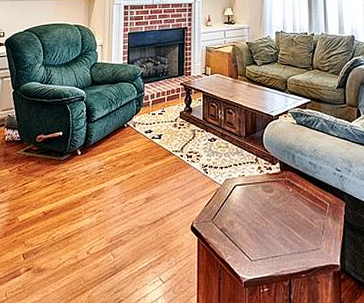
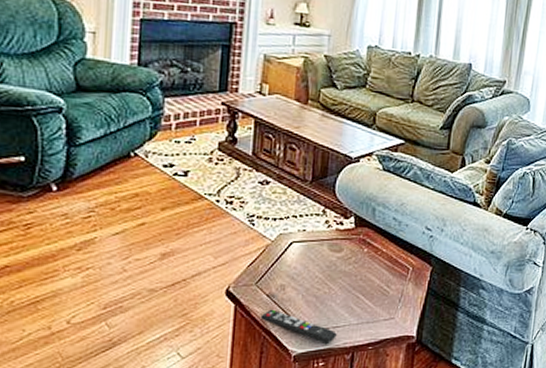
remote control: none [217,241,276,272] -> present [260,309,337,345]

